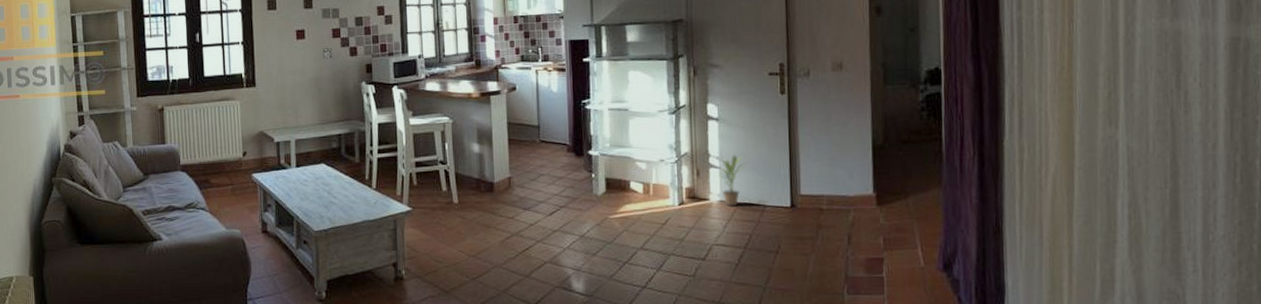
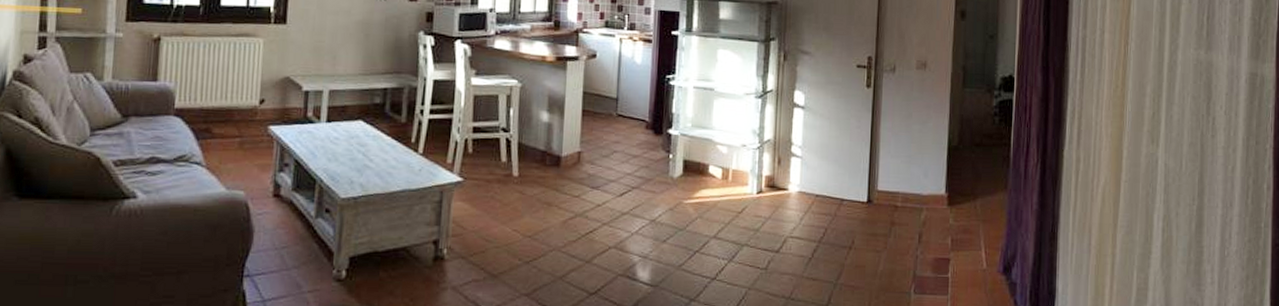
potted plant: present [718,155,749,207] -> none [799,145,831,198]

